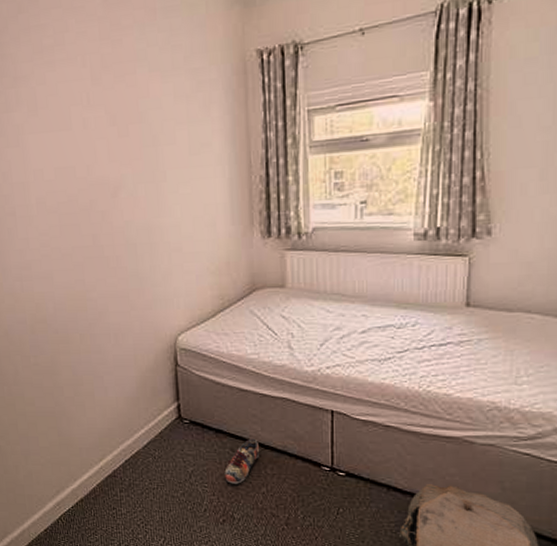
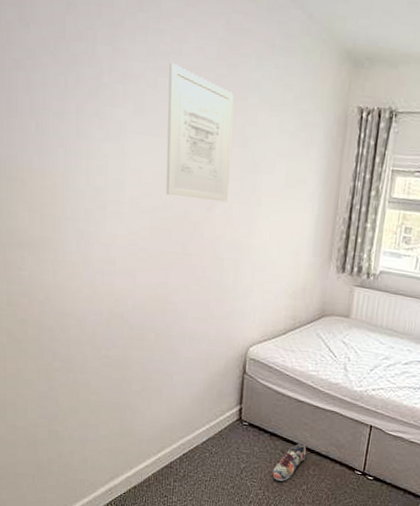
wall art: none [55,54,132,189] -> present [165,62,234,203]

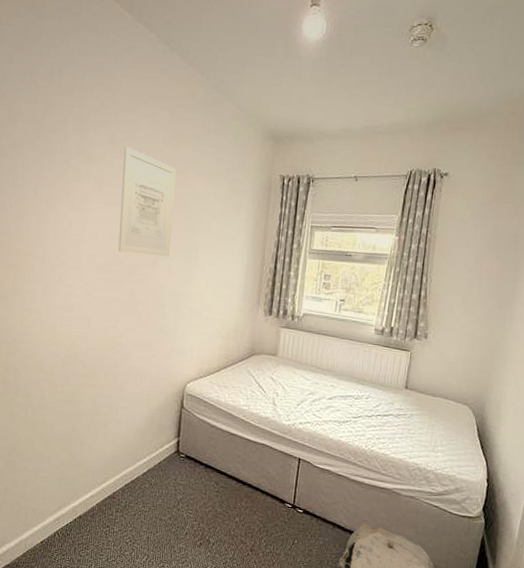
shoe: present [272,443,307,481] -> none [207,475,239,513]

